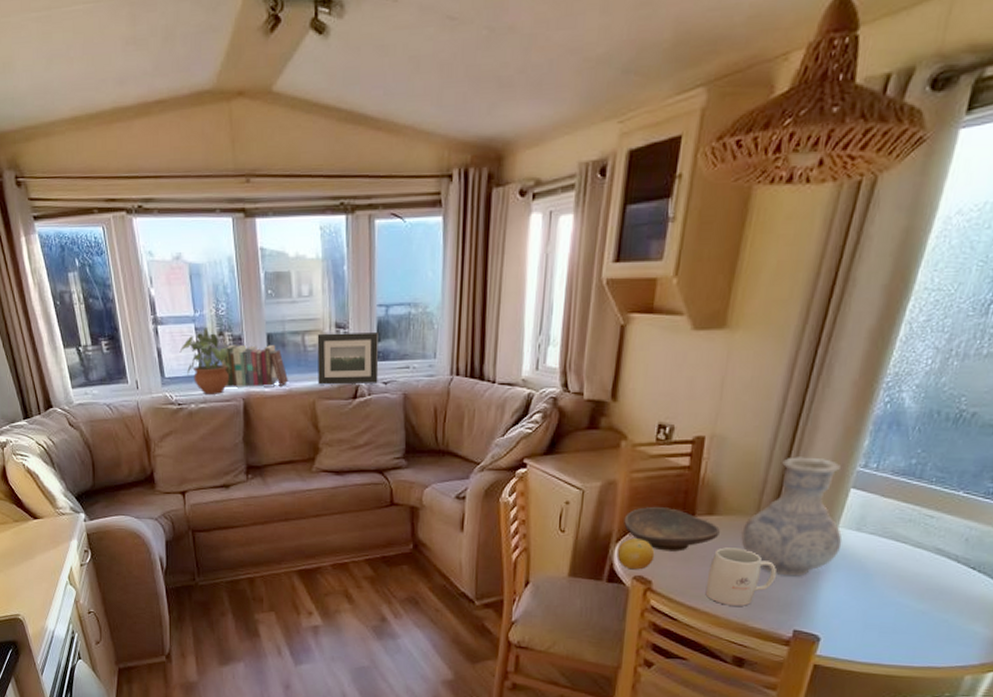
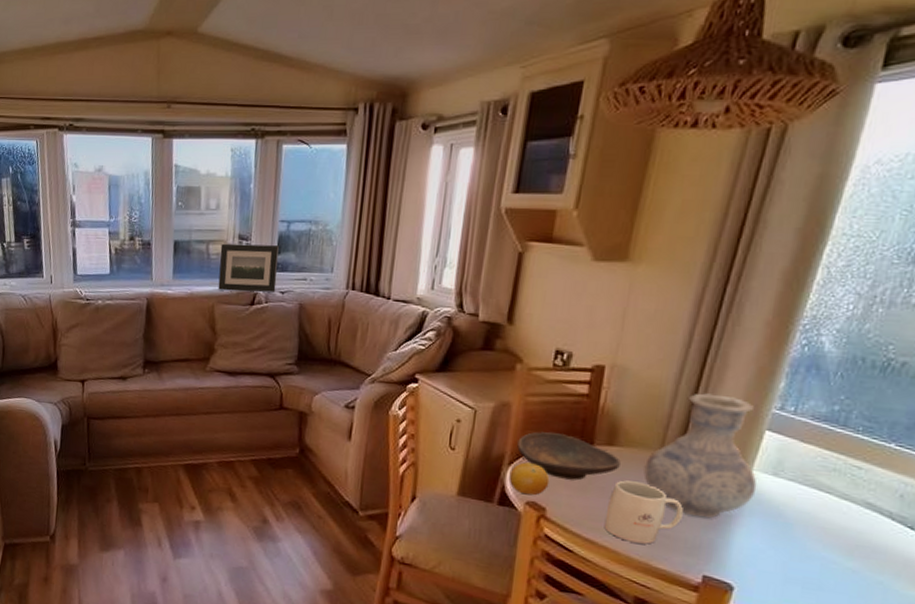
potted plant: present [179,327,231,394] -> none [92,232,139,293]
books: present [222,344,288,387] -> none [130,248,190,289]

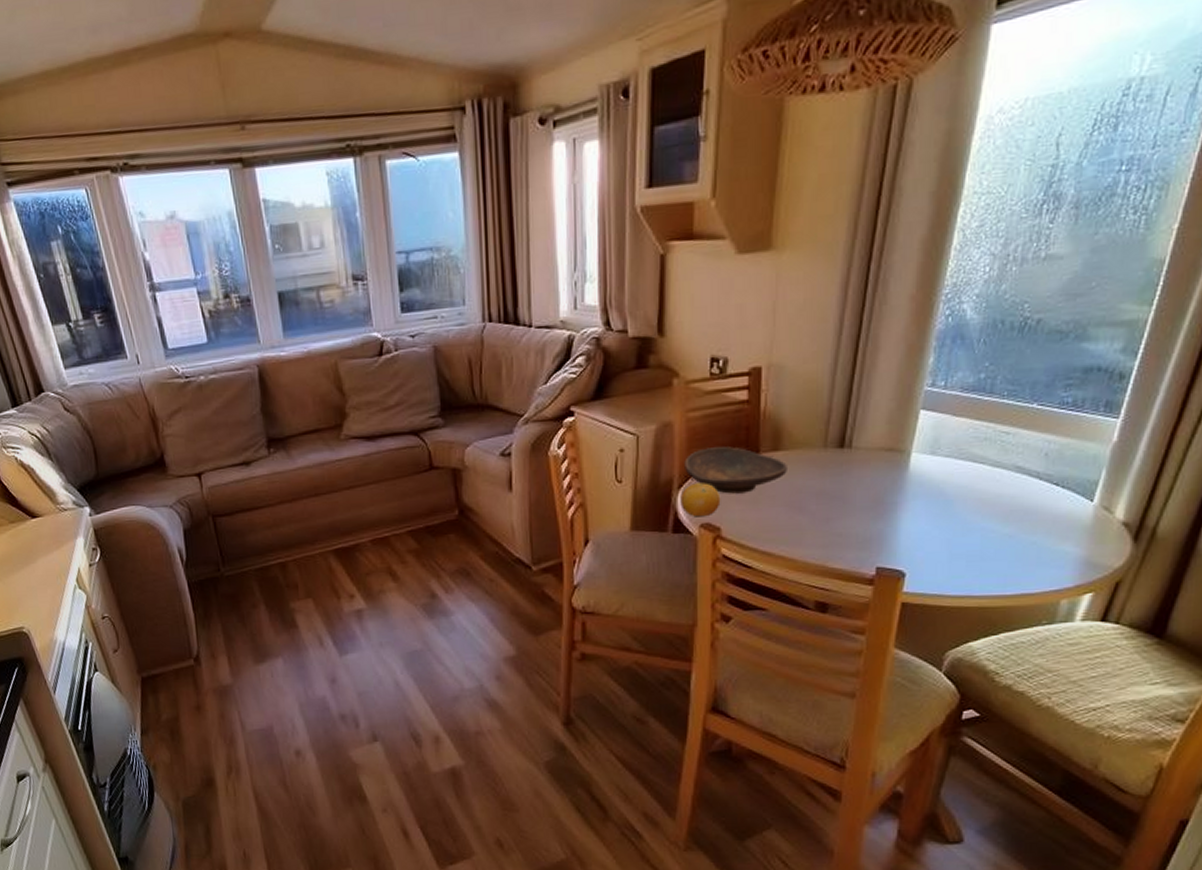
picture frame: present [218,243,279,293] -> none [333,282,405,344]
mug: present [604,480,683,545] -> none [779,484,851,547]
vase: present [643,393,758,518] -> none [811,380,917,510]

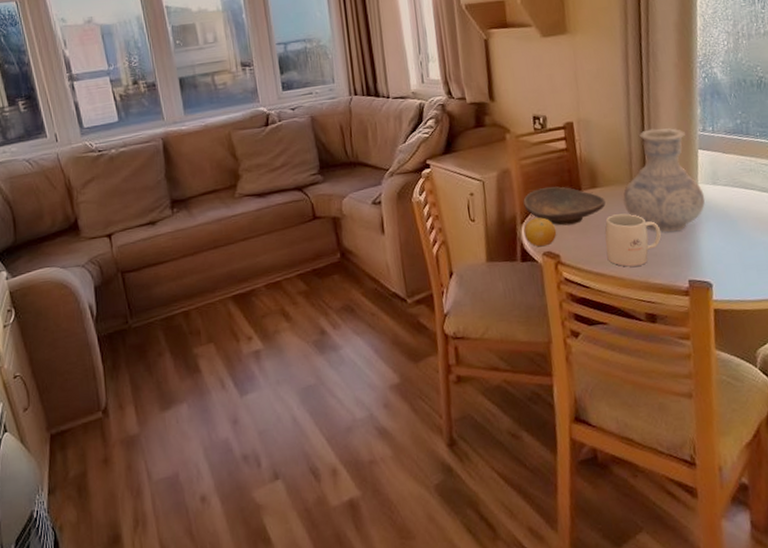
mug: none [779,484,851,547] -> present [604,213,661,267]
vase: none [811,380,917,510] -> present [623,128,706,233]

